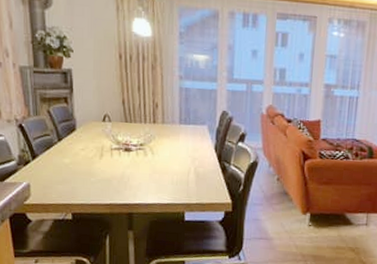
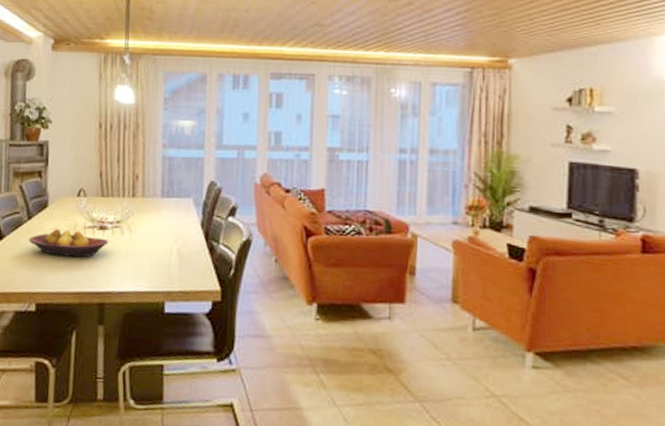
fruit bowl: none [60,150,134,175] -> present [28,229,109,258]

